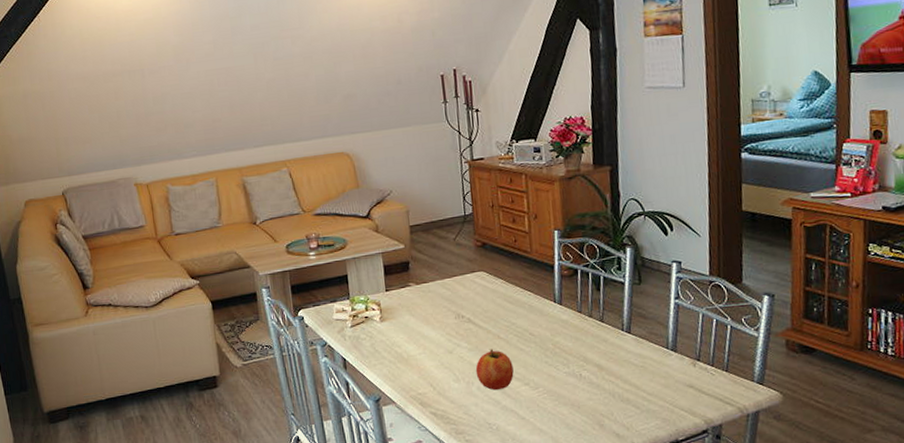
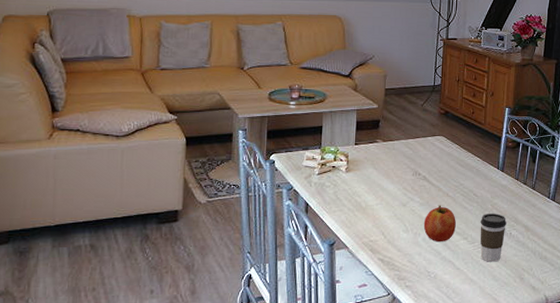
coffee cup: none [541,353,574,409] -> present [480,214,506,262]

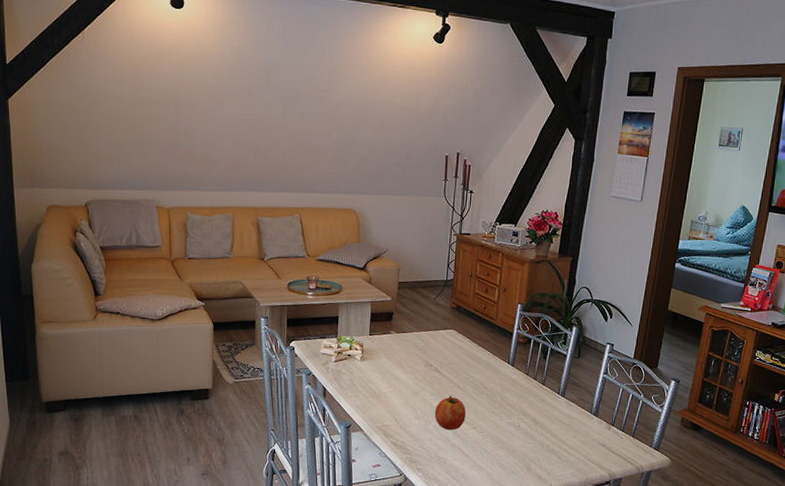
coffee cup: present [480,214,506,262] -> none [489,406,515,452]

